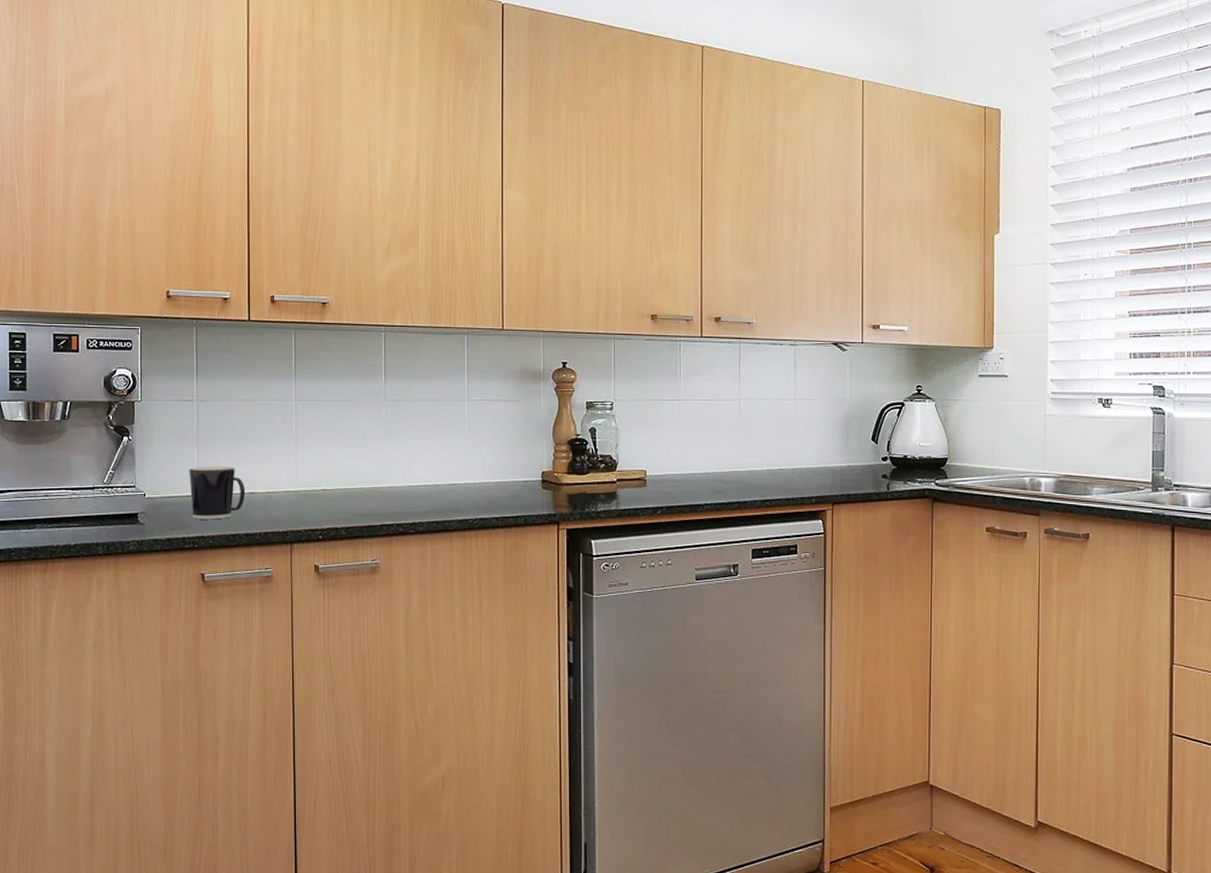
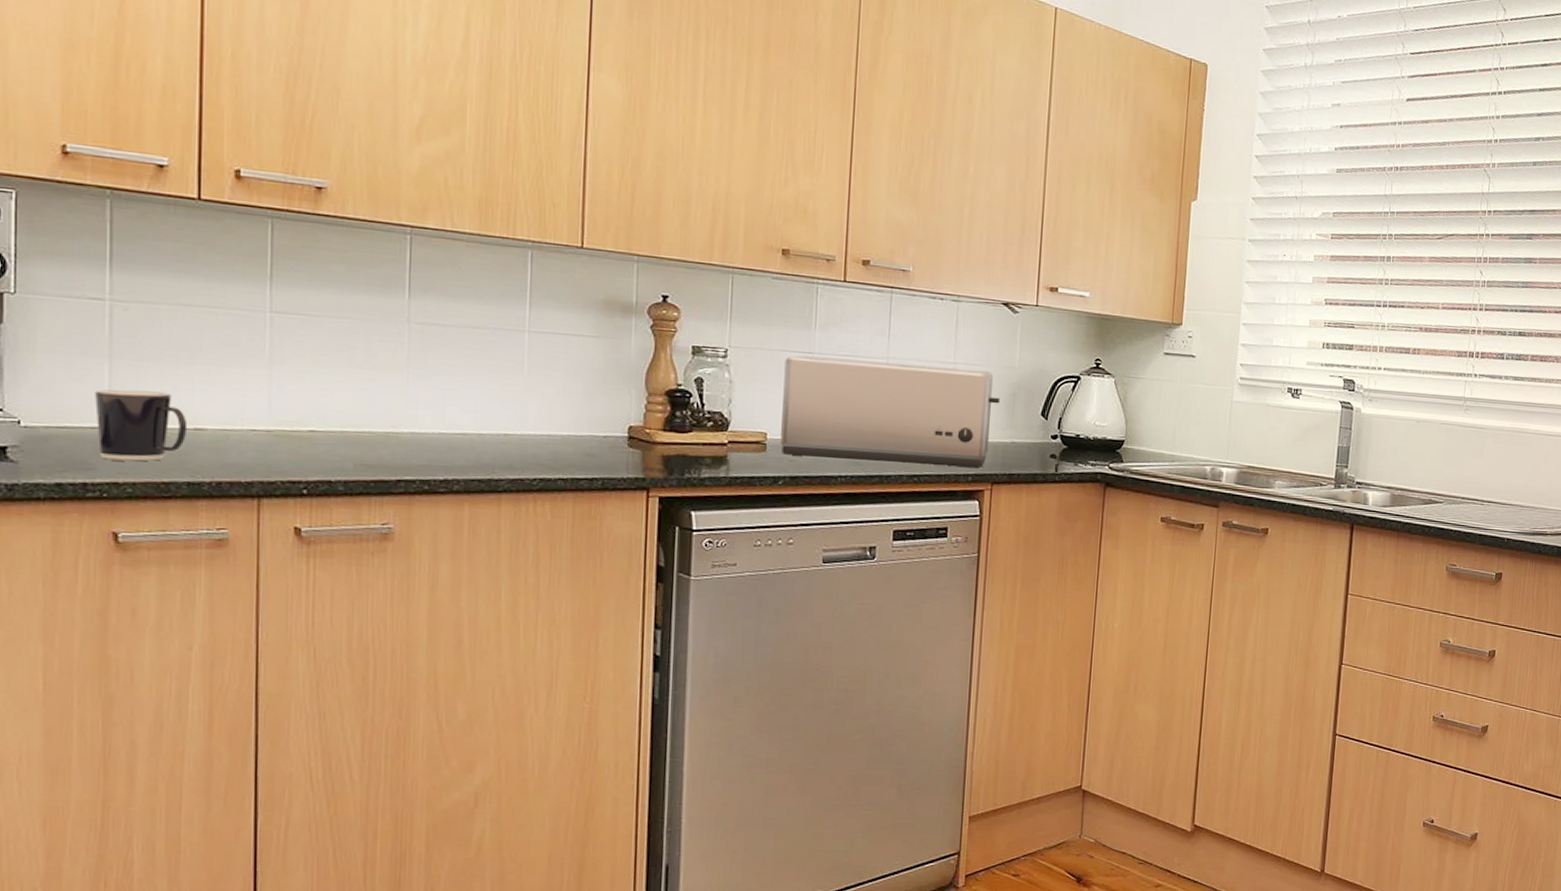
toaster: none [657,403,835,491] -> present [780,356,1000,468]

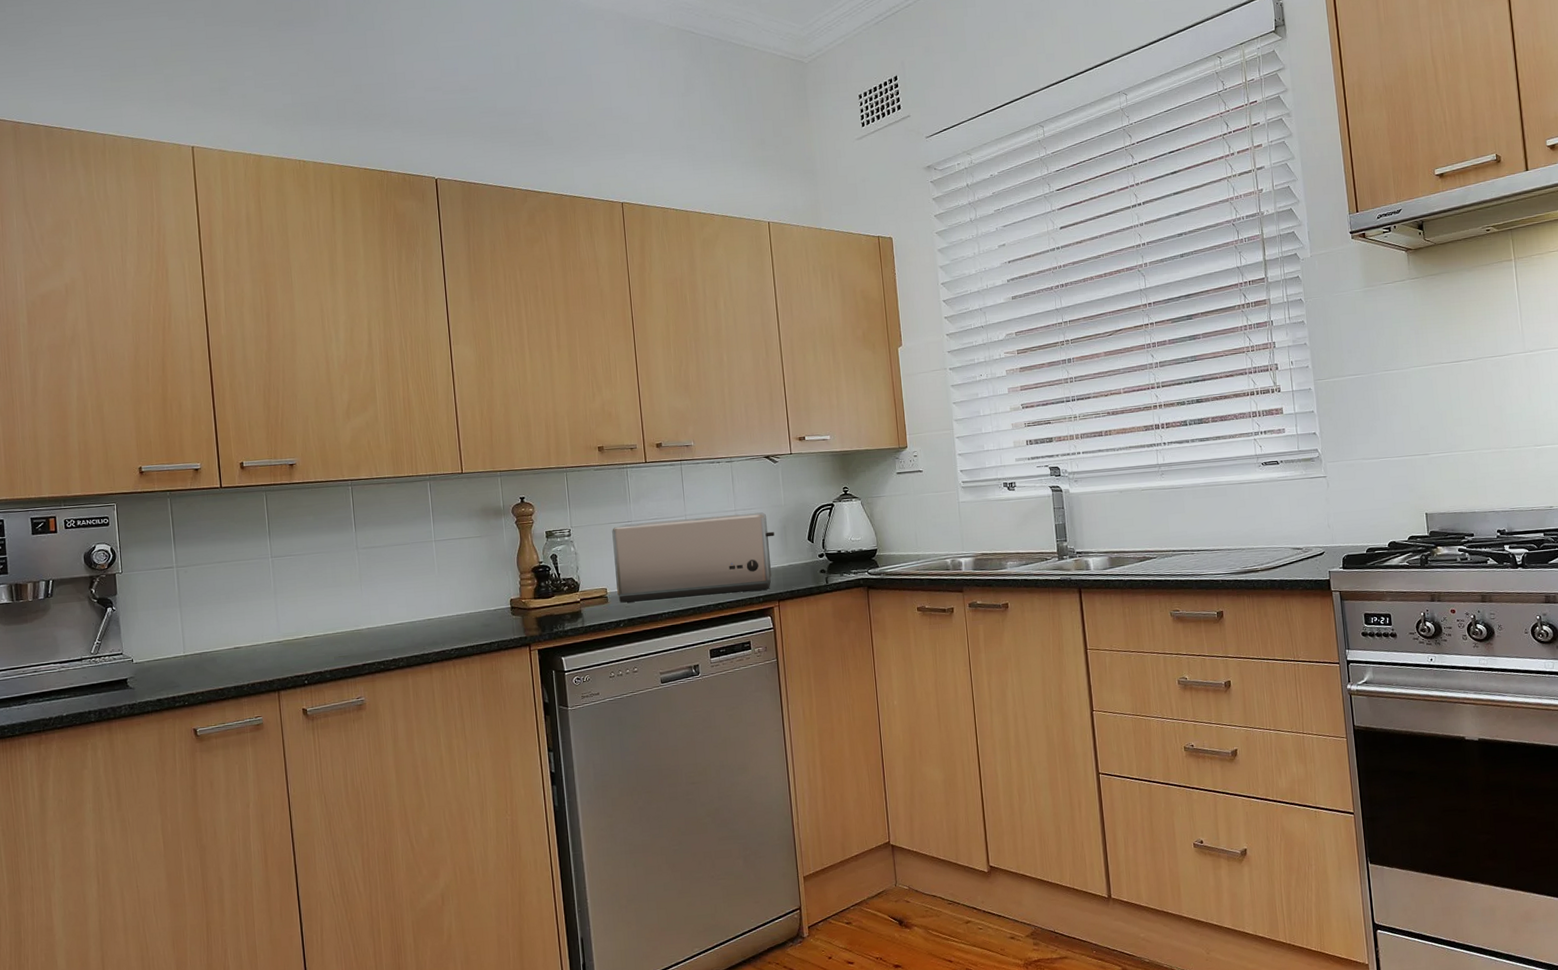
mug: present [95,389,188,462] -> none [174,625,231,678]

